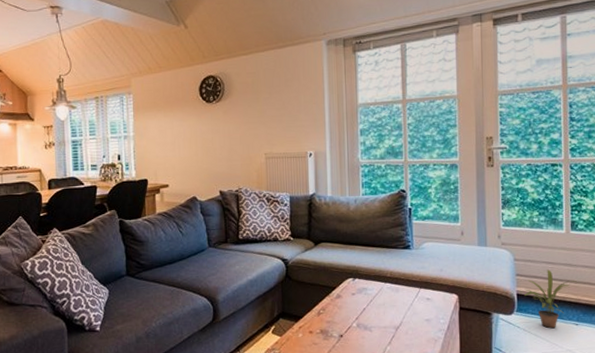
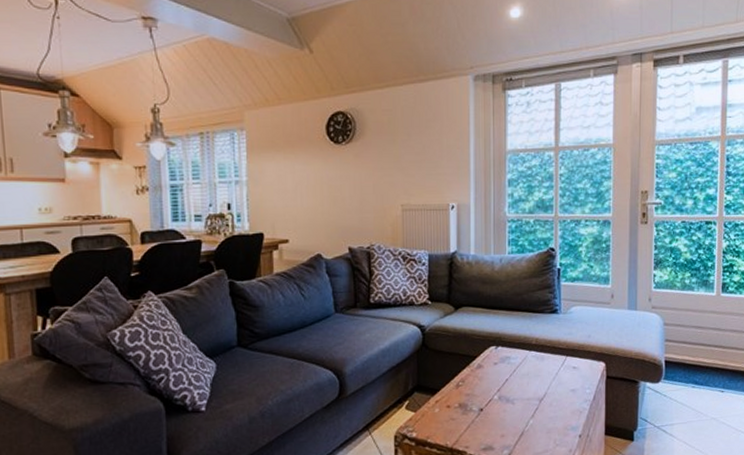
potted plant: present [524,269,577,329] -> none [672,334,724,397]

